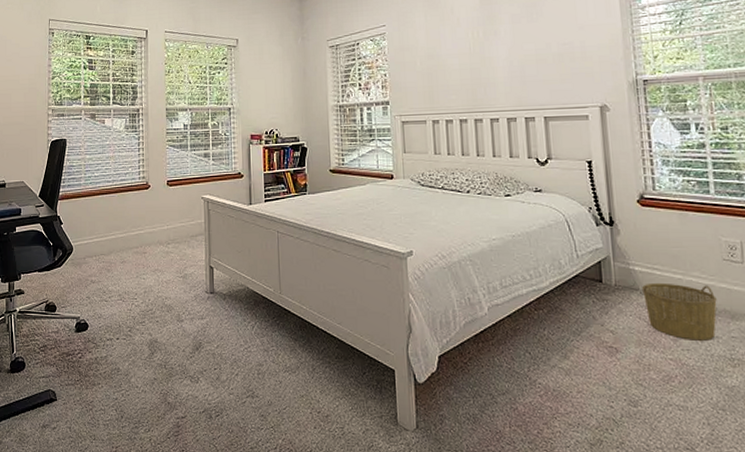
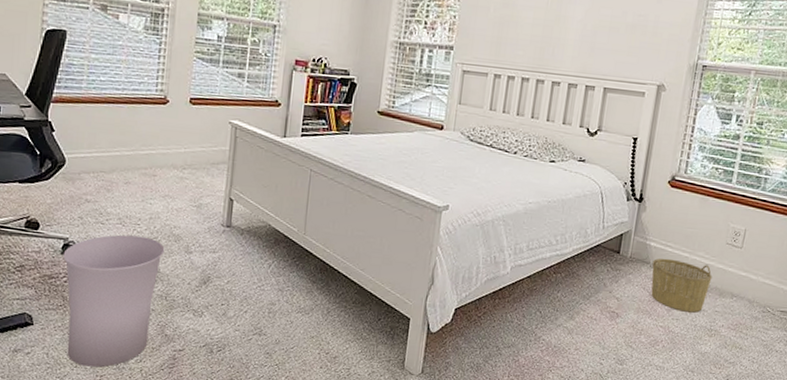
waste bin: none [77,309,160,439] -> present [63,234,165,367]

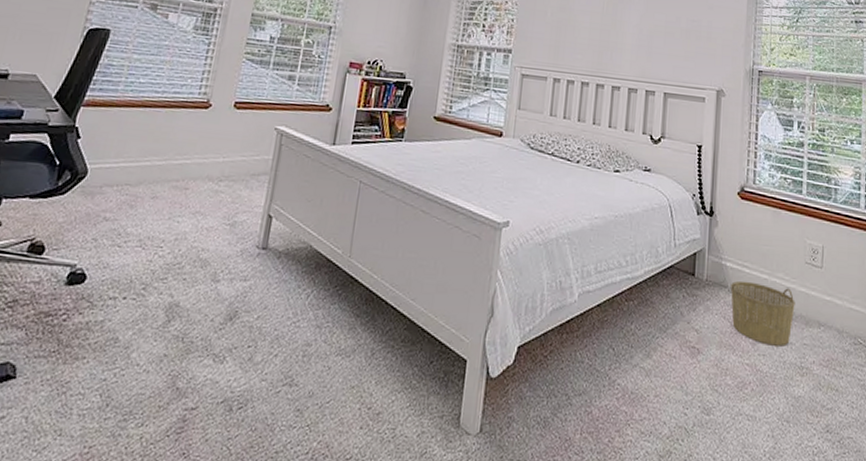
waste bin: present [63,234,165,367] -> none [51,259,189,435]

